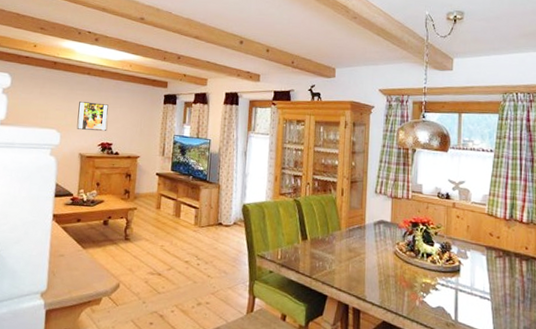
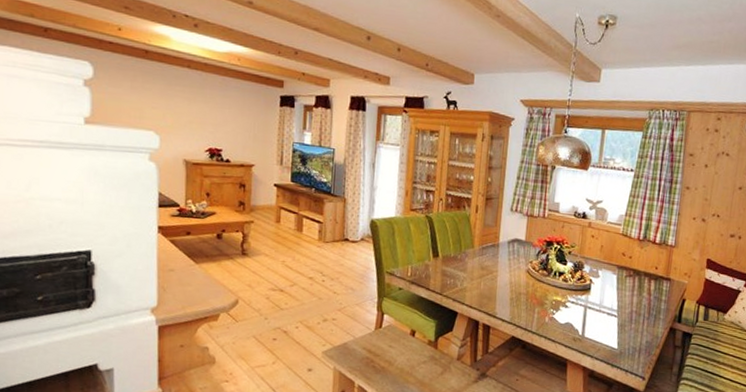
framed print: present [76,102,109,132] -> none [178,99,216,136]

